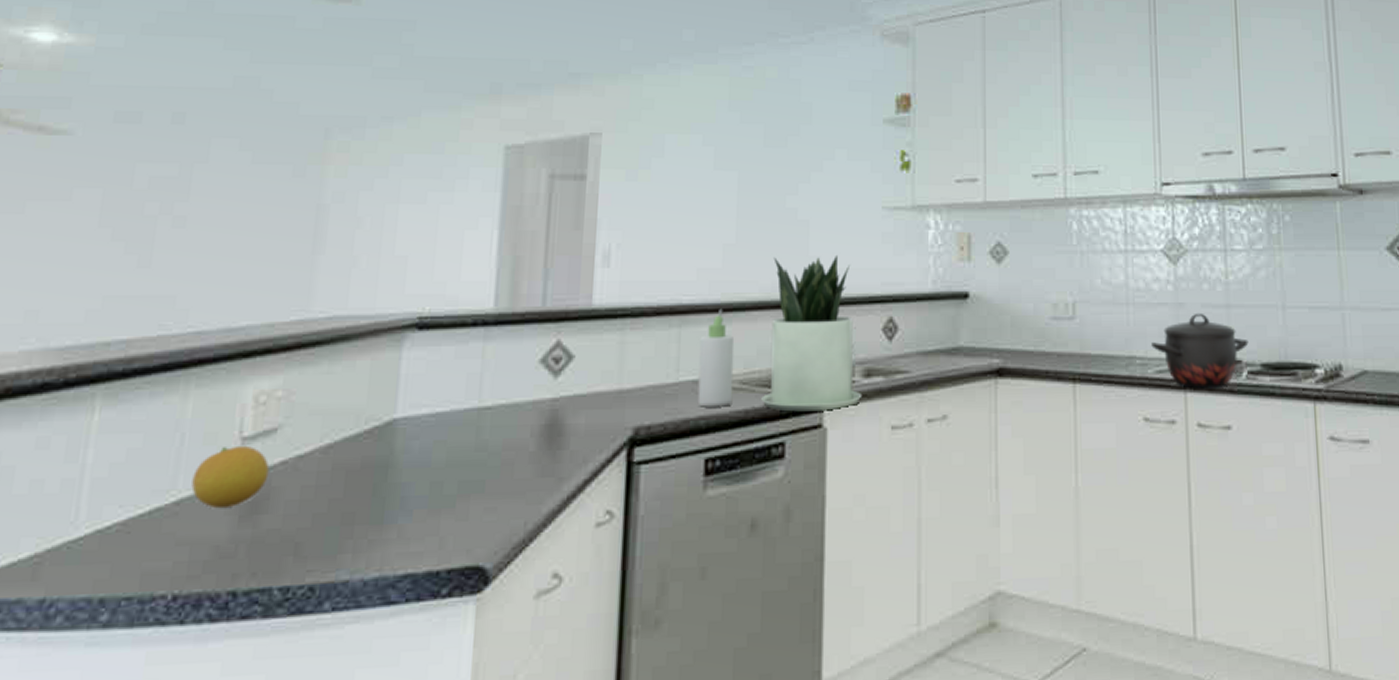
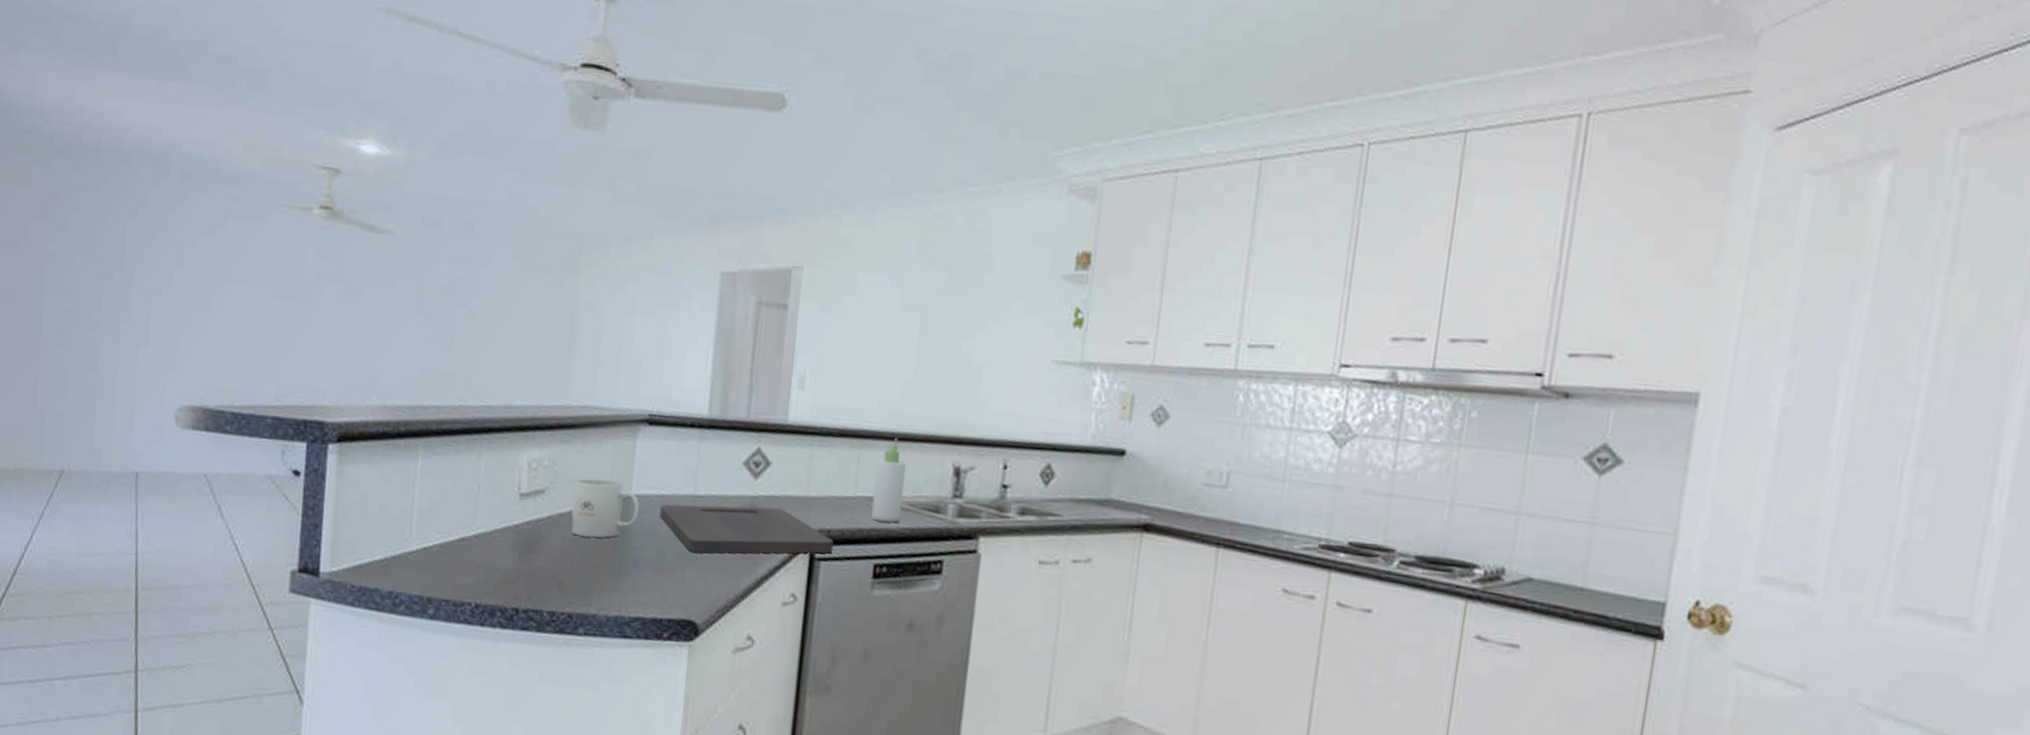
fruit: present [191,445,270,509] -> none [486,499,540,546]
mug: none [314,402,408,481] -> present [571,478,640,538]
cutting board: none [433,408,655,478] -> present [659,504,834,554]
planter: present [761,254,863,412] -> none [925,397,1016,540]
cooking pot: present [1151,312,1249,388] -> none [1302,497,1406,572]

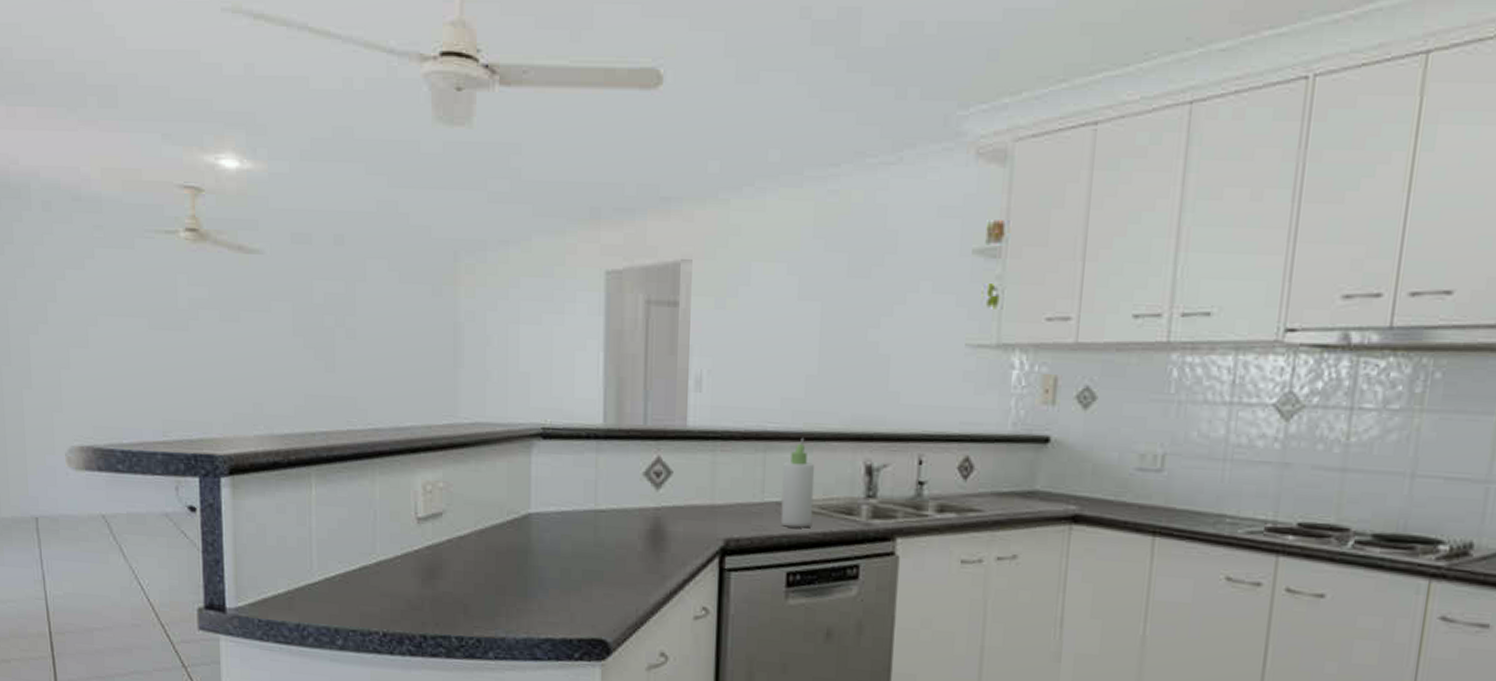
mug: present [571,478,640,538] -> none [470,497,540,560]
cutting board: present [659,504,834,554] -> none [561,518,743,570]

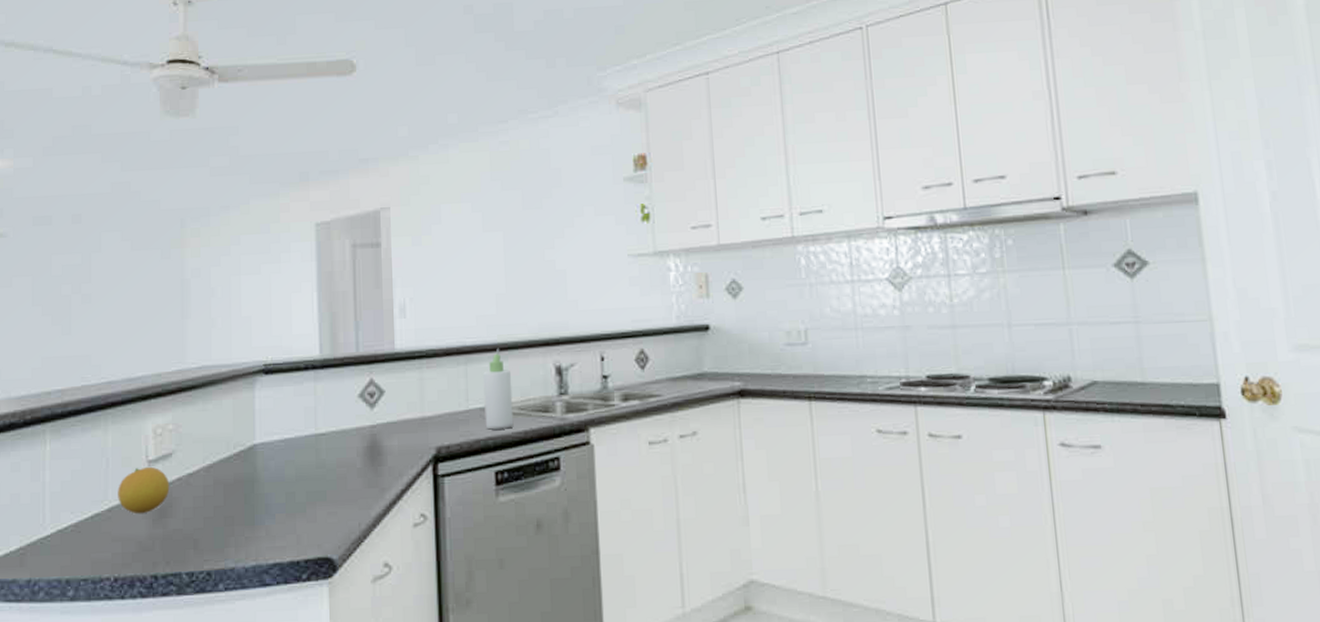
fruit: none [386,523,440,572] -> present [118,466,170,514]

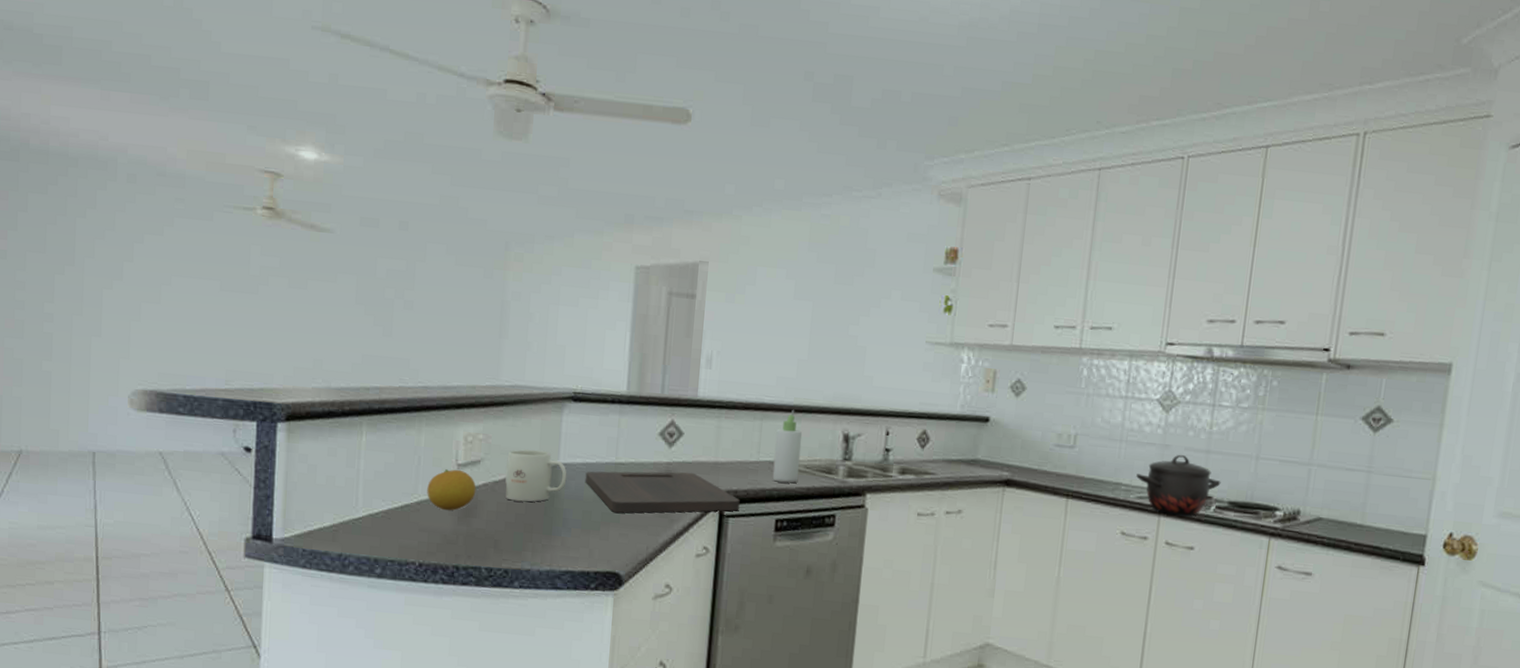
mug: none [199,432,265,493] -> present [505,449,567,502]
cutting board: none [284,433,454,489] -> present [585,471,740,513]
cooking pot: none [881,334,976,402] -> present [1136,454,1221,516]

